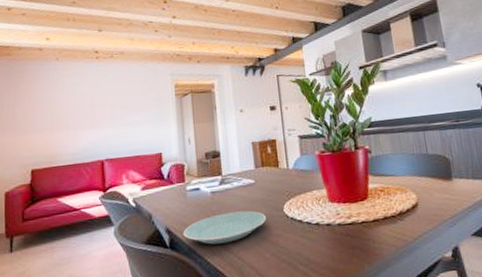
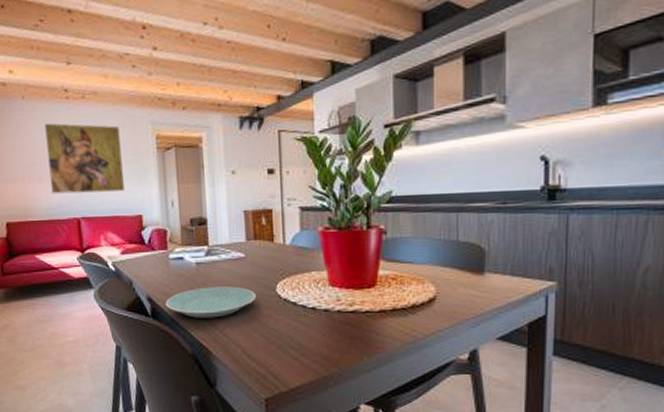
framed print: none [75,78,146,140] -> present [44,122,124,194]

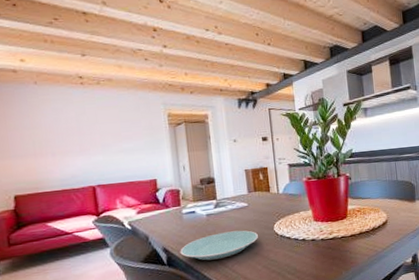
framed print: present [44,122,124,194] -> none [58,104,139,167]

